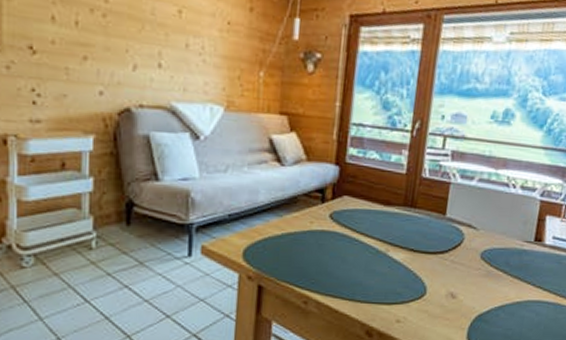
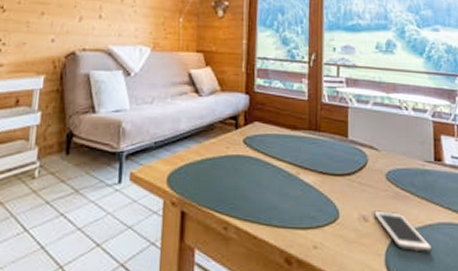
cell phone: none [462,288,517,327] -> present [373,210,433,252]

